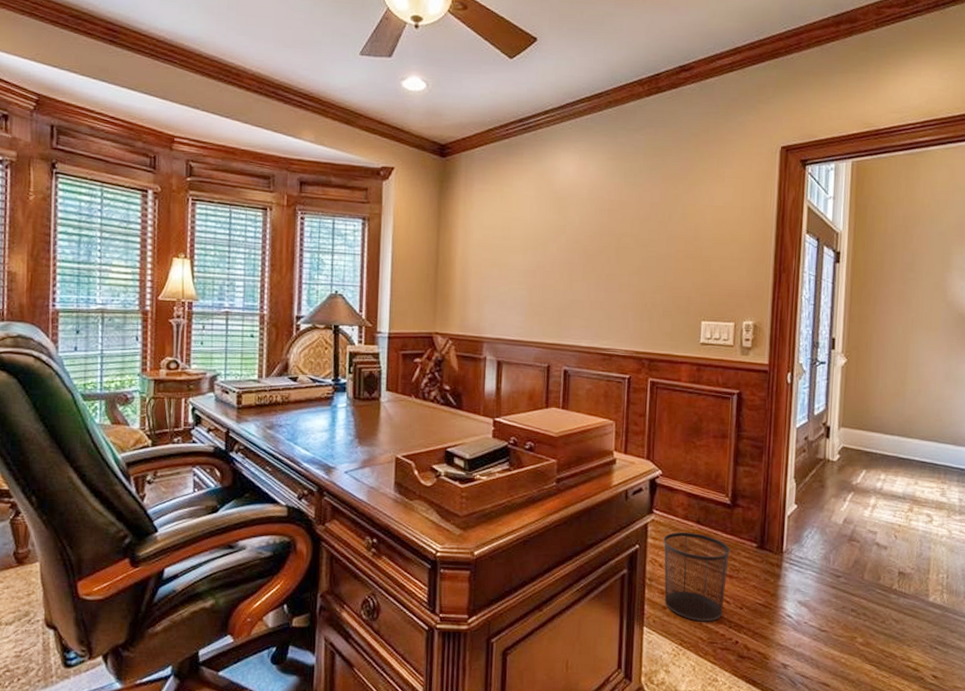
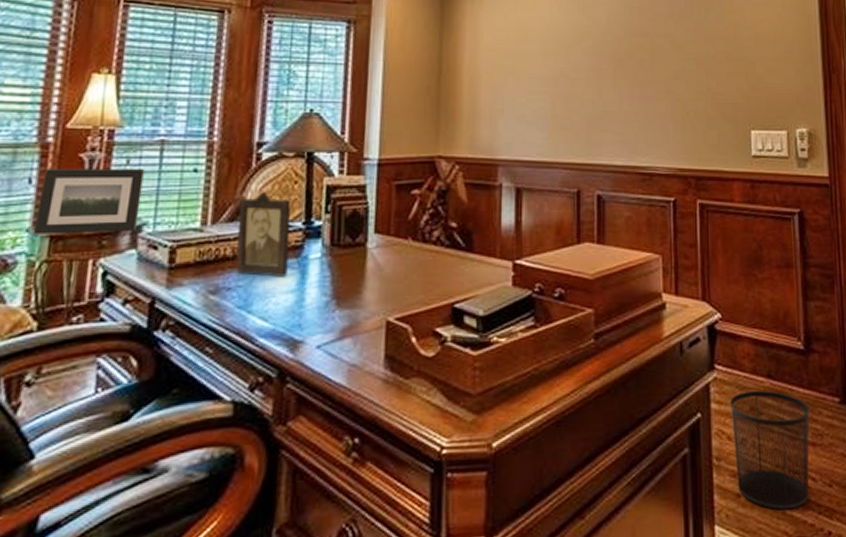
picture frame: none [142,330,215,380] -> present [33,169,144,235]
photo frame: none [284,354,332,420] -> present [235,191,301,277]

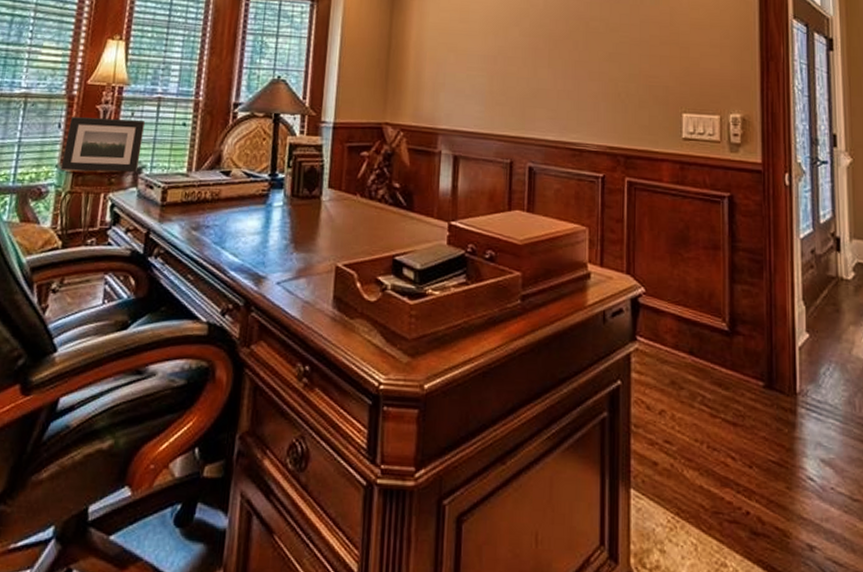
photo frame: present [235,191,301,277] -> none [213,145,266,220]
waste bin: present [729,390,810,511] -> none [650,365,732,485]

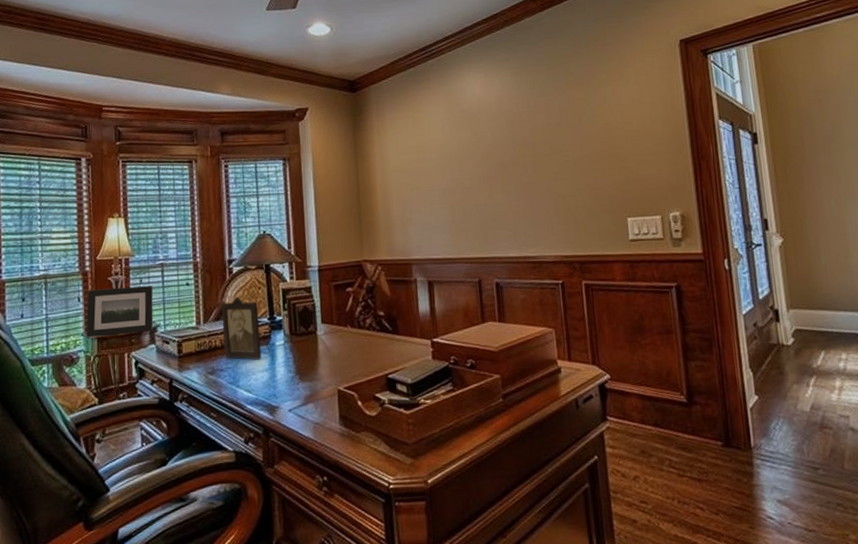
photo frame: none [213,145,266,220] -> present [221,296,270,360]

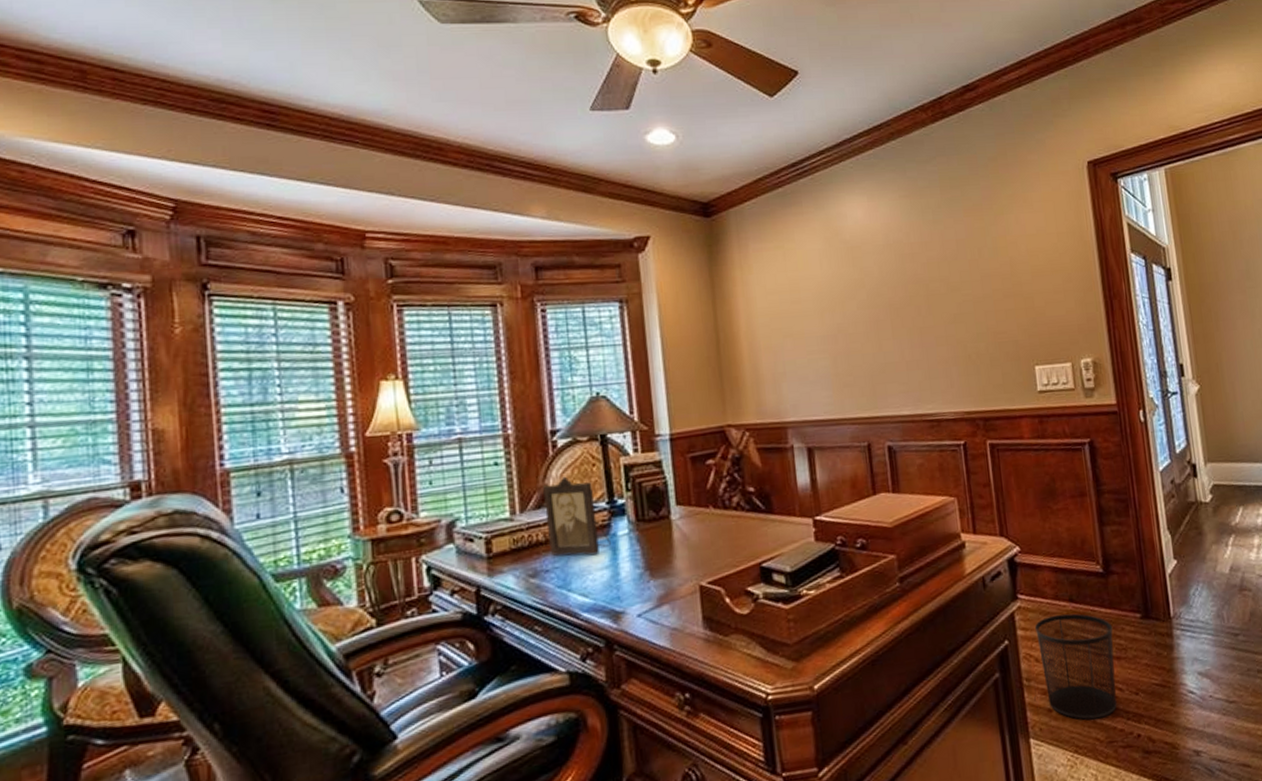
picture frame: present [86,286,154,337] -> none [354,468,451,540]
waste bin: none [622,437,698,534] -> present [1034,613,1117,720]

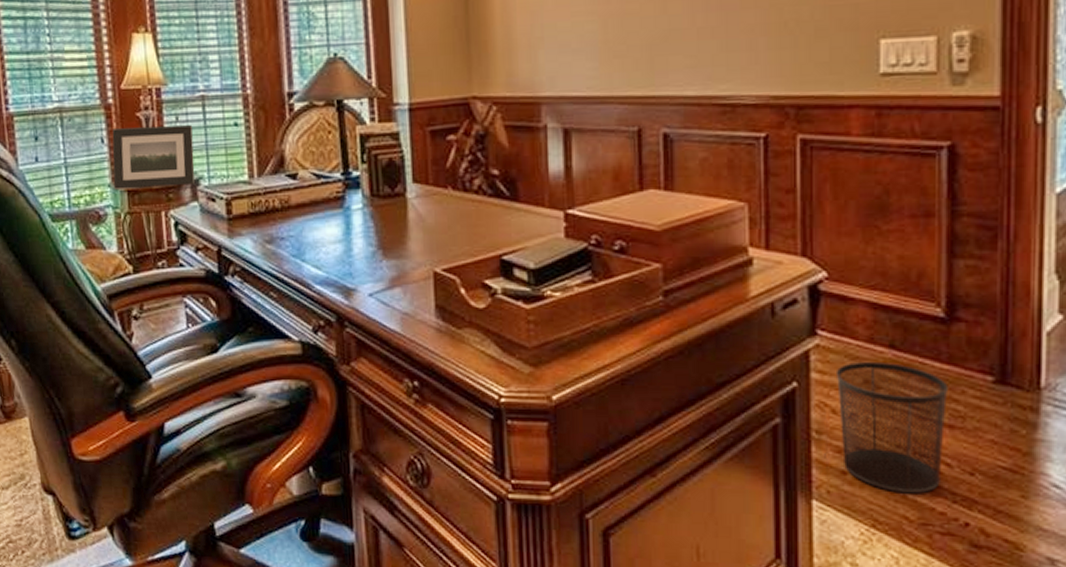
picture frame: none [354,468,451,540] -> present [112,125,195,189]
photo frame: present [543,476,611,556] -> none [280,142,345,227]

